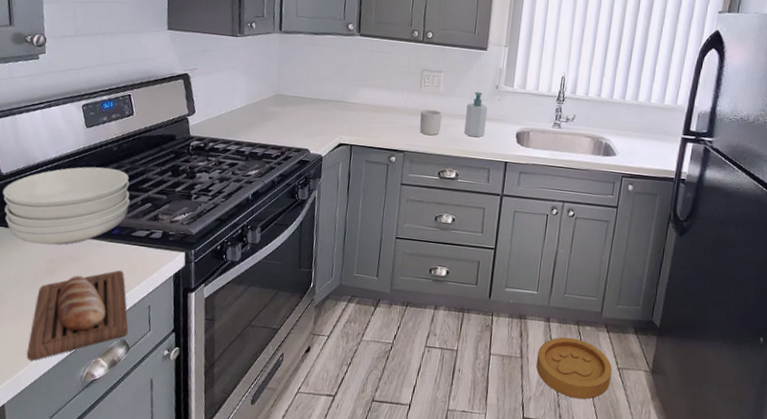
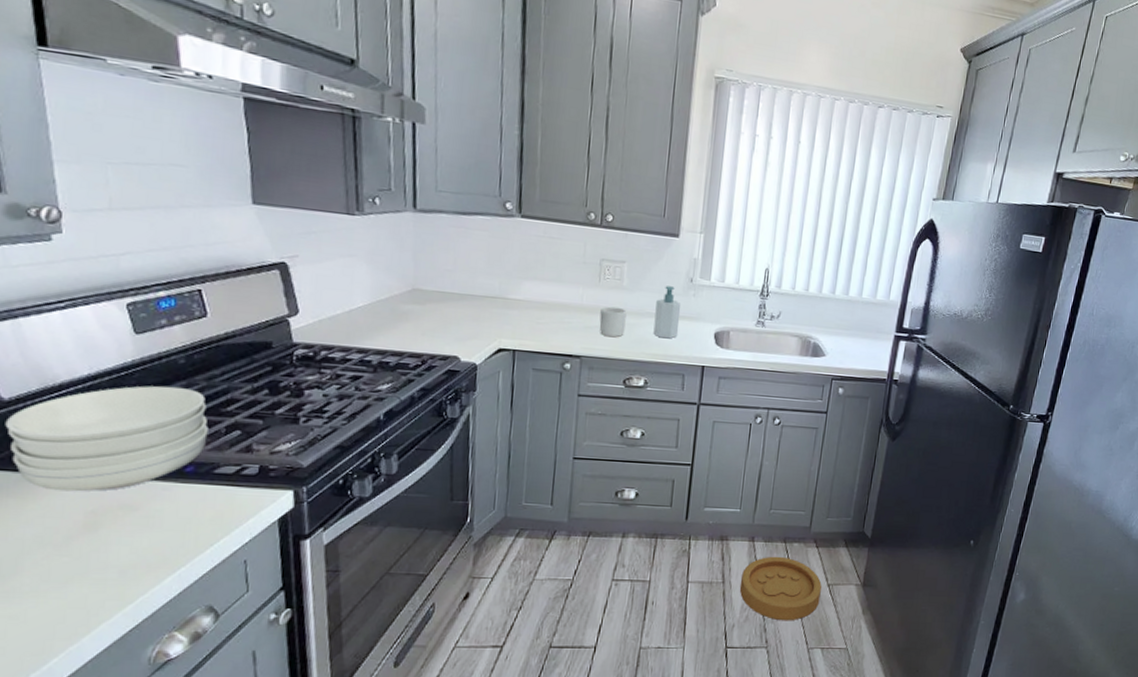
bread loaf: present [26,270,128,361] -> none [61,518,216,645]

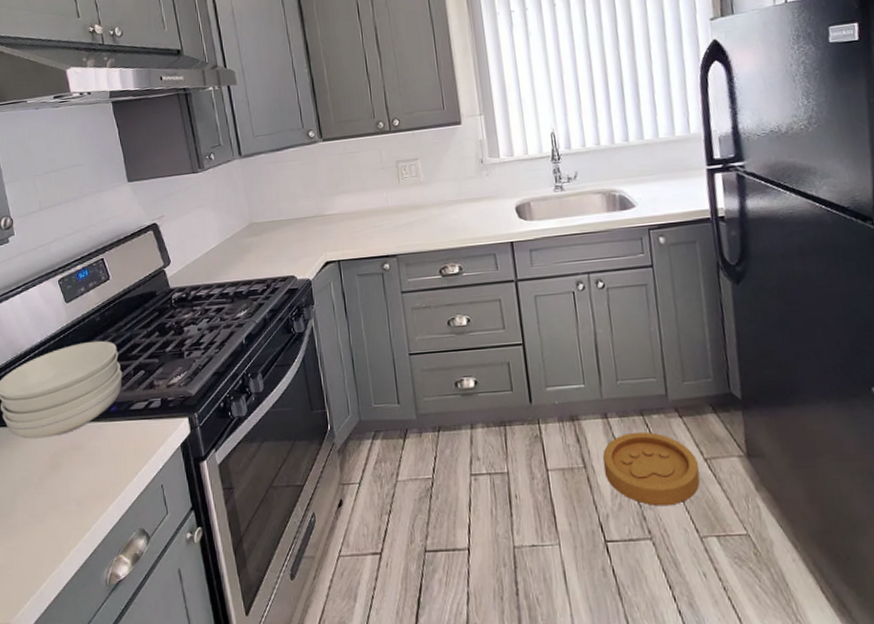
mug: present [599,306,627,338] -> none [405,201,431,232]
soap bottle: present [653,286,682,339] -> none [453,171,481,223]

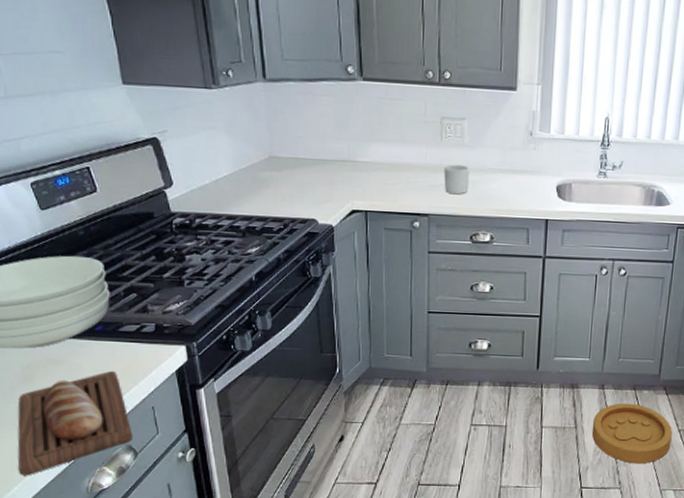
bread loaf: none [46,450,145,571] -> present [17,370,133,476]
mug: none [405,201,431,232] -> present [444,164,469,195]

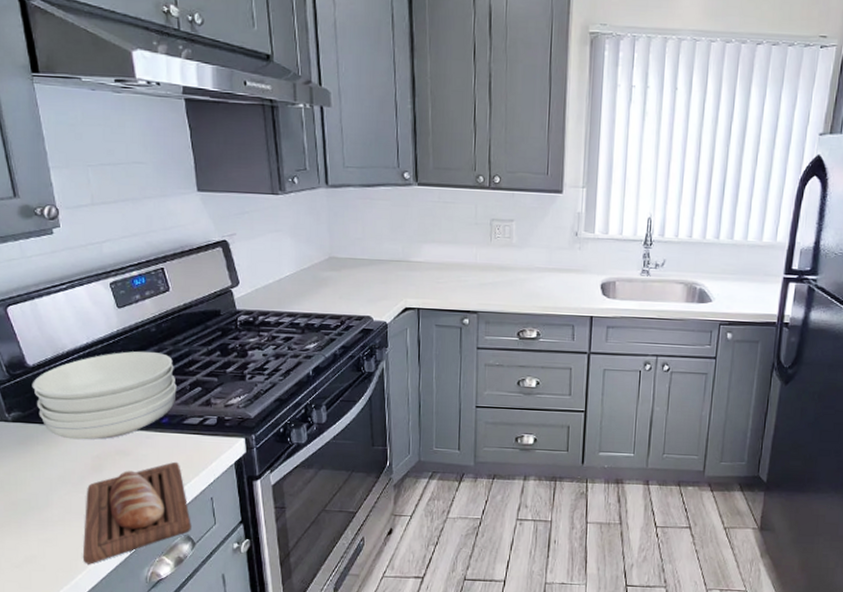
mug: present [444,164,469,195] -> none [493,263,517,293]
pet bowl: present [592,403,672,464] -> none [636,499,718,562]

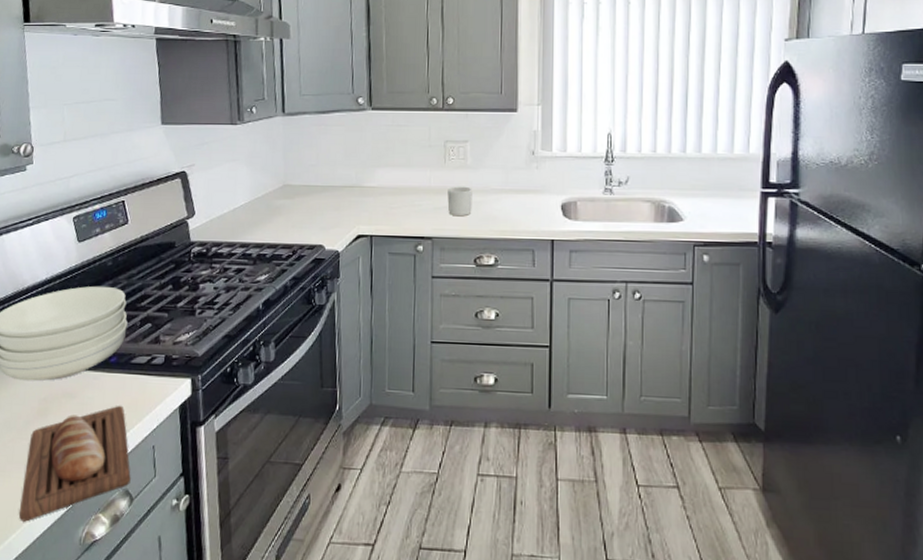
mug: none [493,263,517,293] -> present [447,186,472,217]

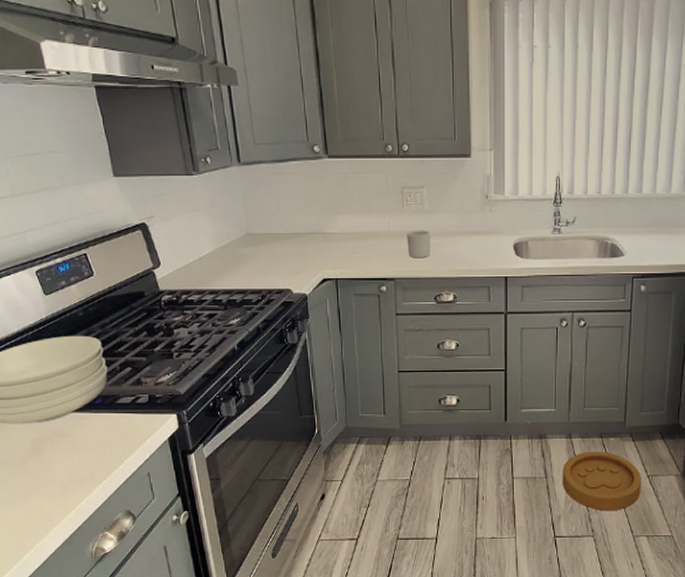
bread loaf: present [18,405,131,522] -> none [28,440,131,543]
pet bowl: none [615,451,711,531] -> present [562,451,641,511]

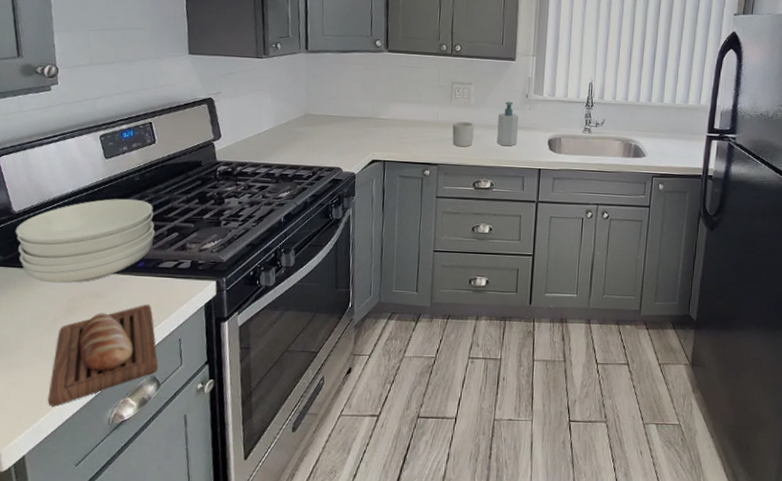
bread loaf: none [28,440,131,543] -> present [47,304,158,407]
soap bottle: none [456,205,480,254] -> present [496,102,519,147]
pet bowl: present [562,451,641,511] -> none [579,337,653,398]

